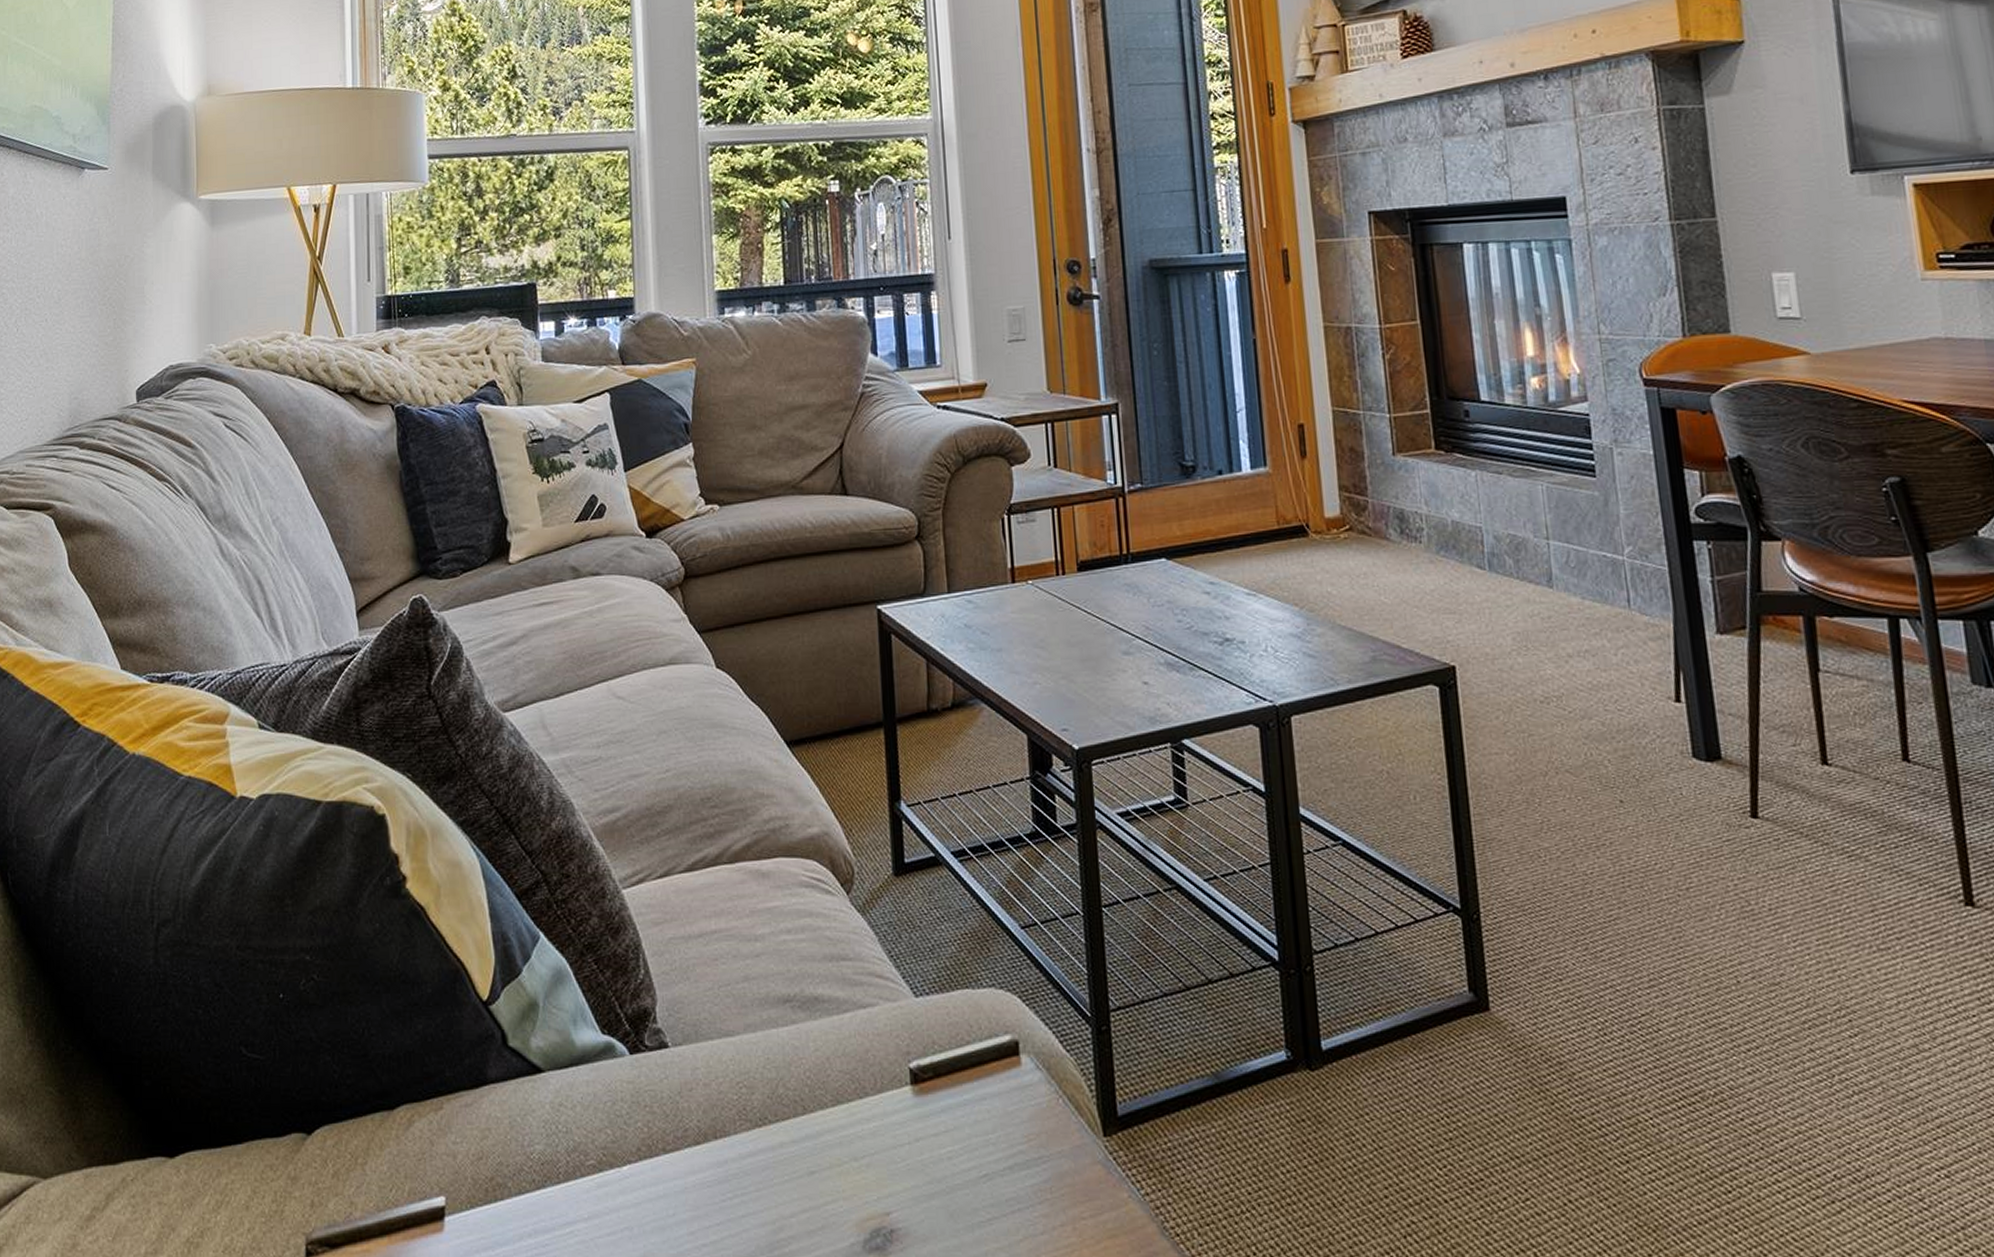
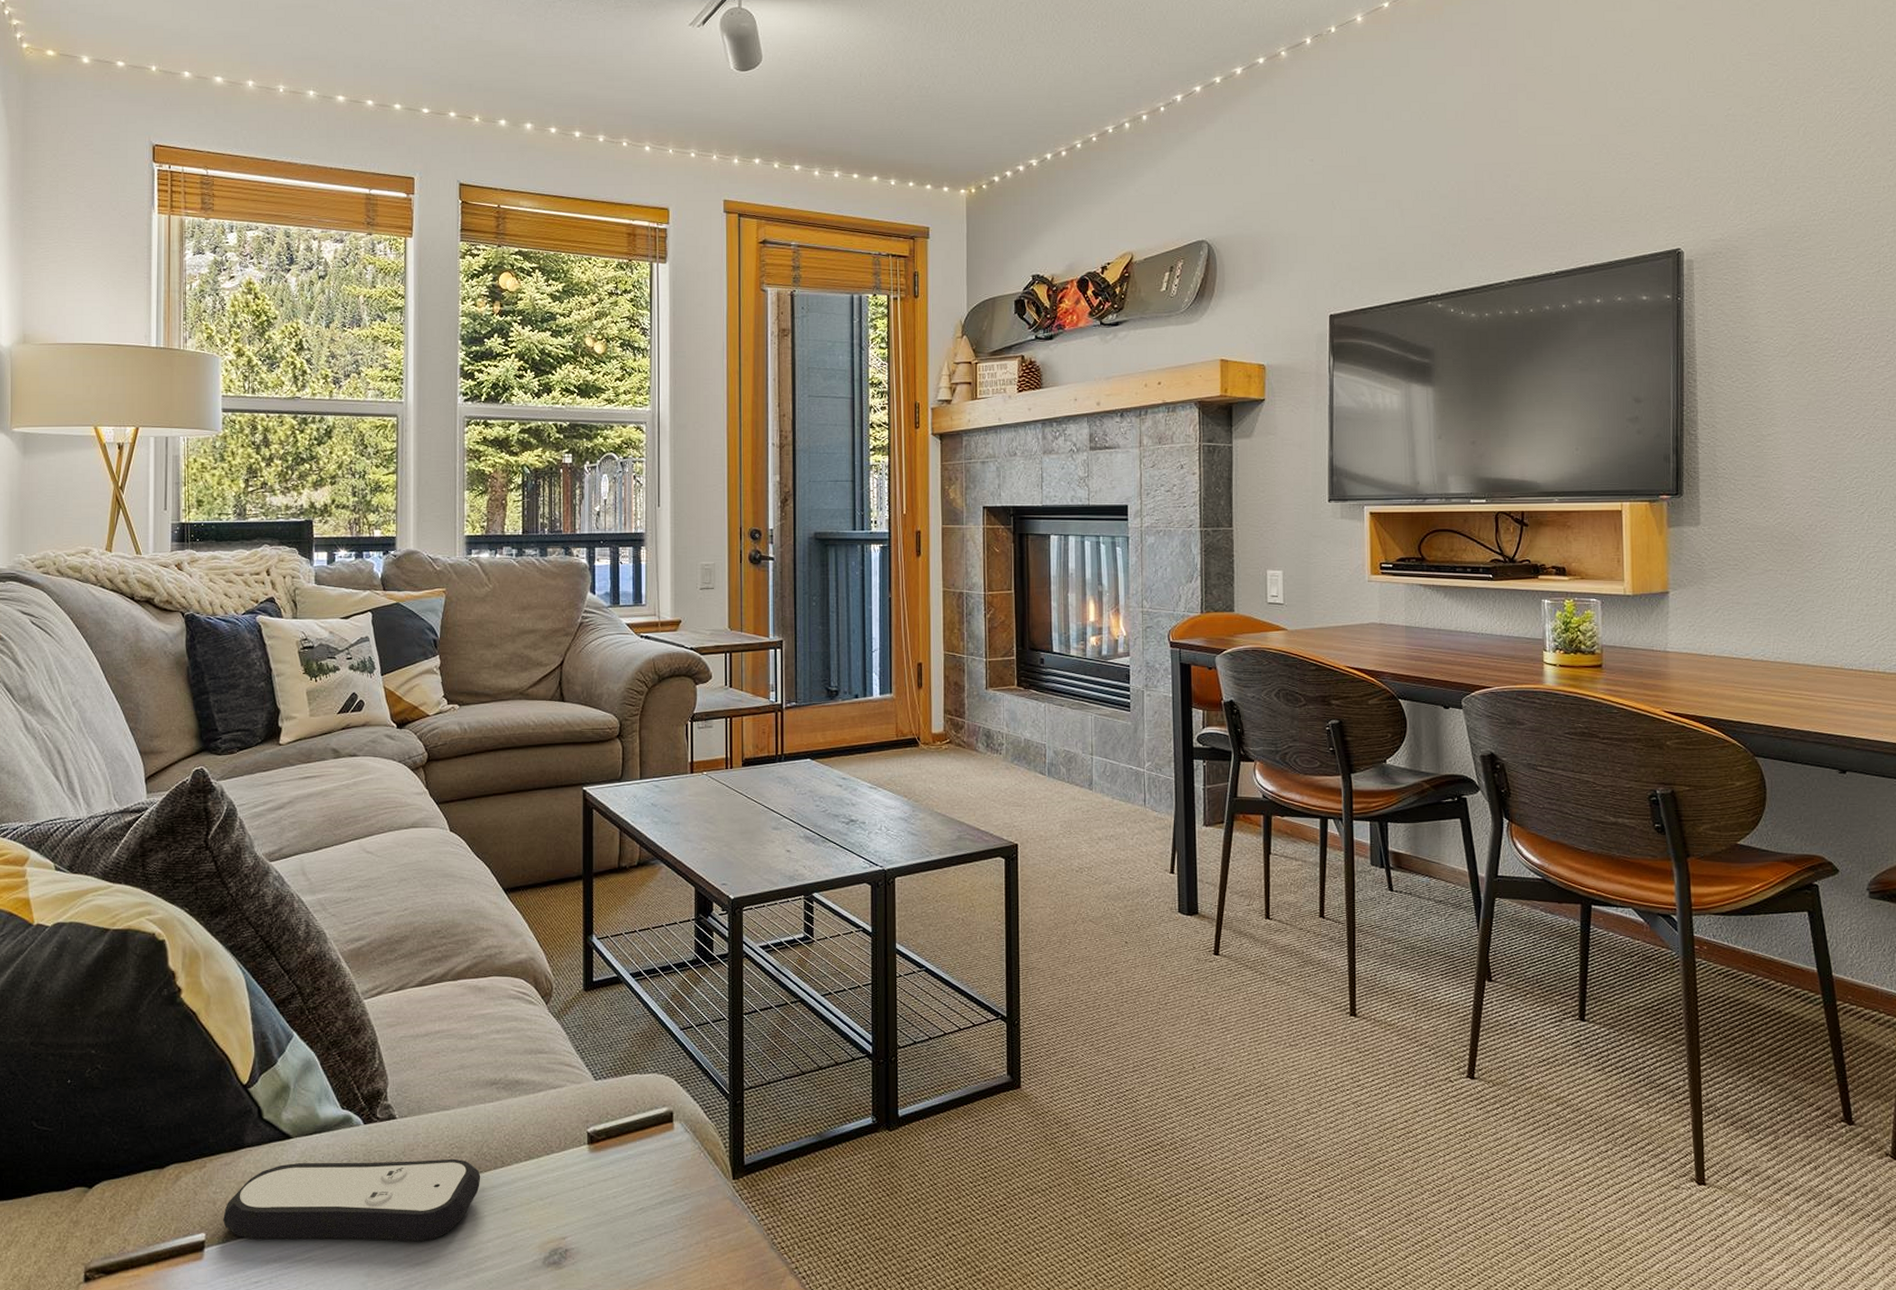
remote control: none [466,1102,778,1215] -> present [223,1158,481,1242]

